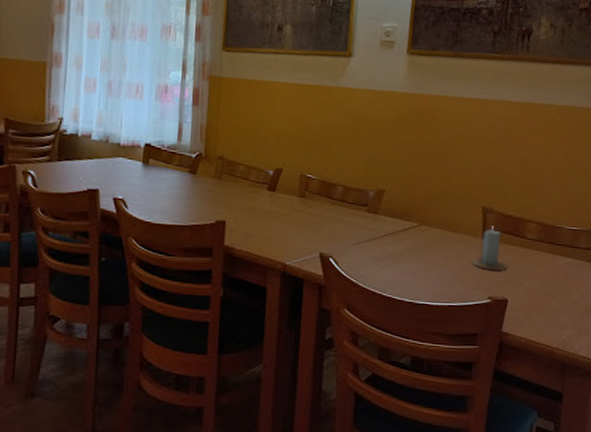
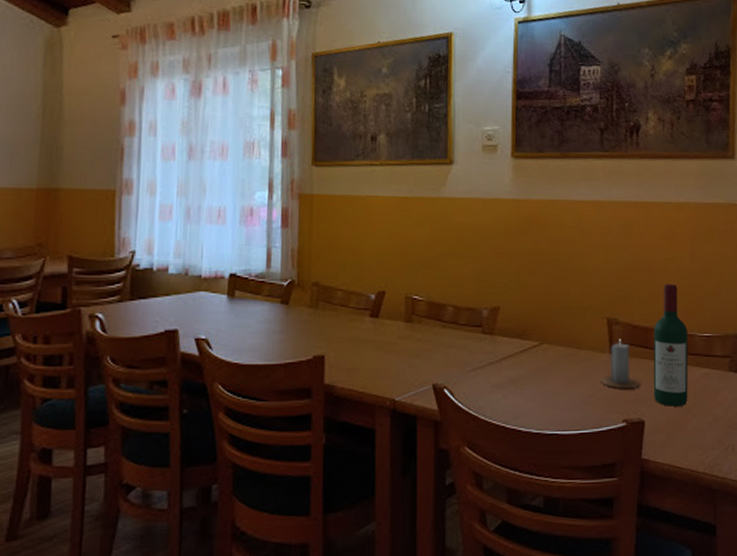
wine bottle: none [519,179,556,290] -> present [654,283,688,406]

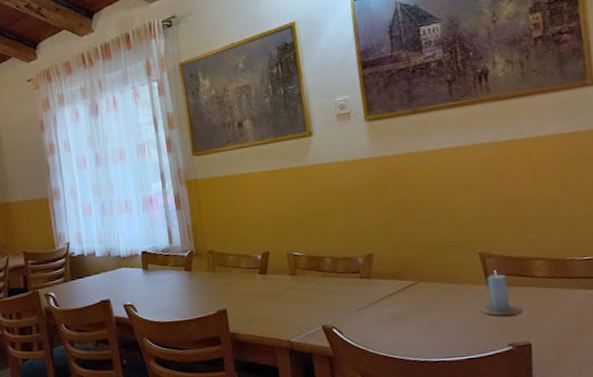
wine bottle: present [654,283,688,406] -> none [528,213,575,329]

